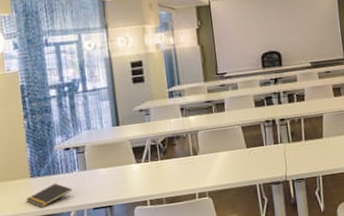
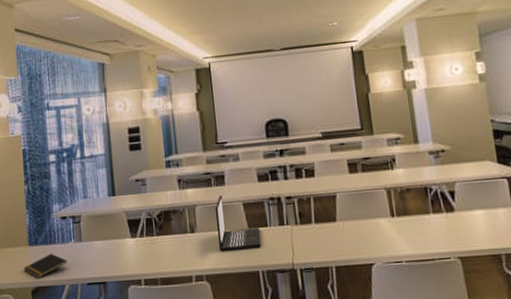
laptop: none [216,120,258,170] -> present [215,194,261,251]

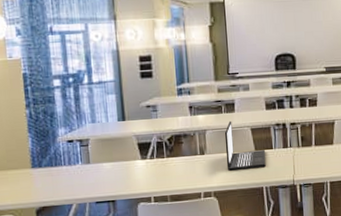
notepad: present [24,253,68,279] -> none [27,175,75,199]

